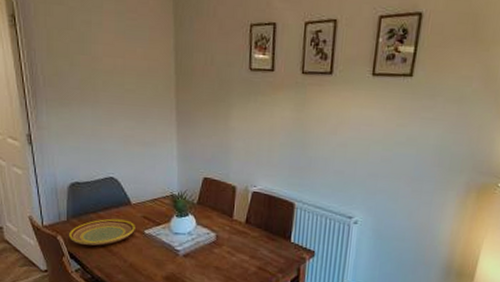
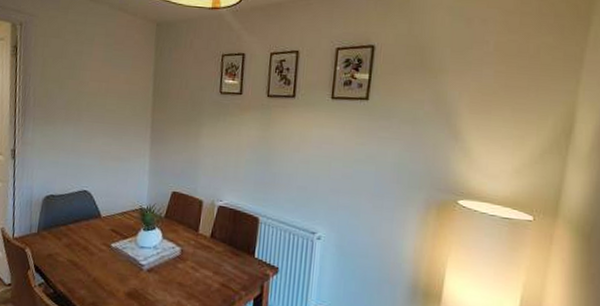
plate: present [69,218,135,246] -> none [37,231,103,260]

